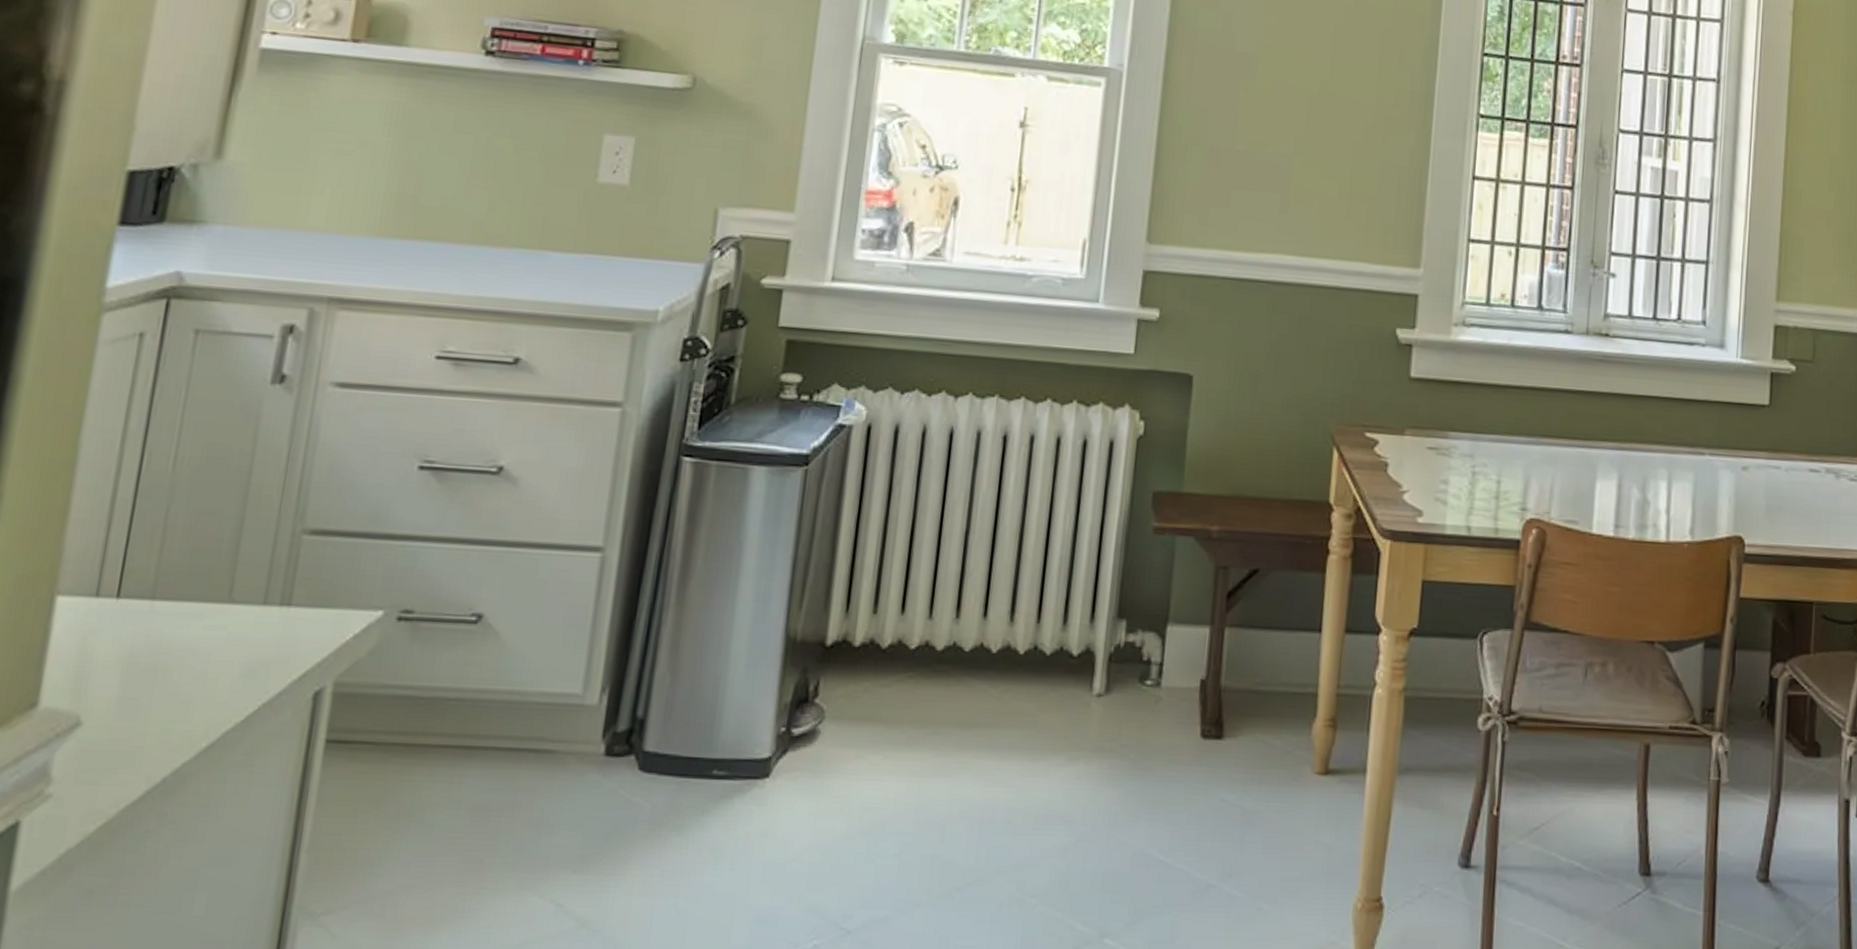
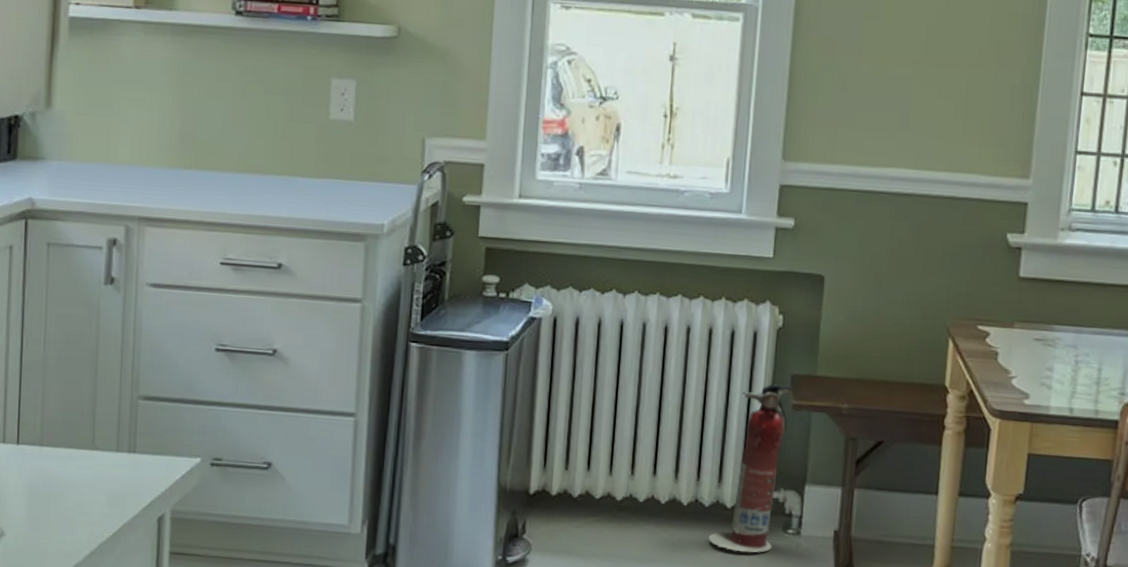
fire extinguisher: none [1049,503,1155,711] -> present [709,384,793,553]

